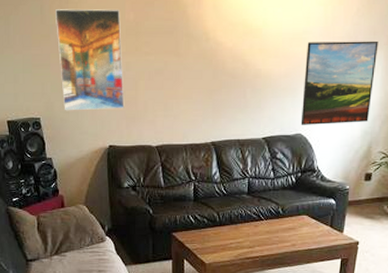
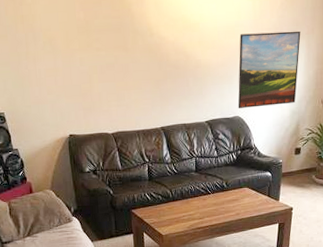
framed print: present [54,9,125,111] -> none [10,9,81,105]

